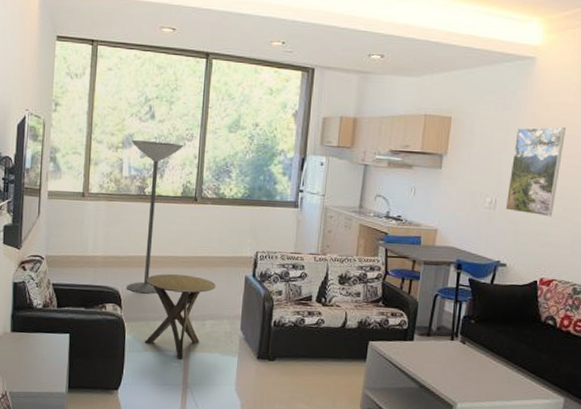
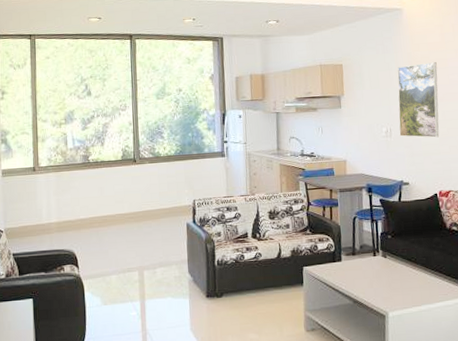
floor lamp: present [127,139,184,294] -> none [73,114,119,252]
side table: present [144,273,216,360] -> none [98,229,161,308]

